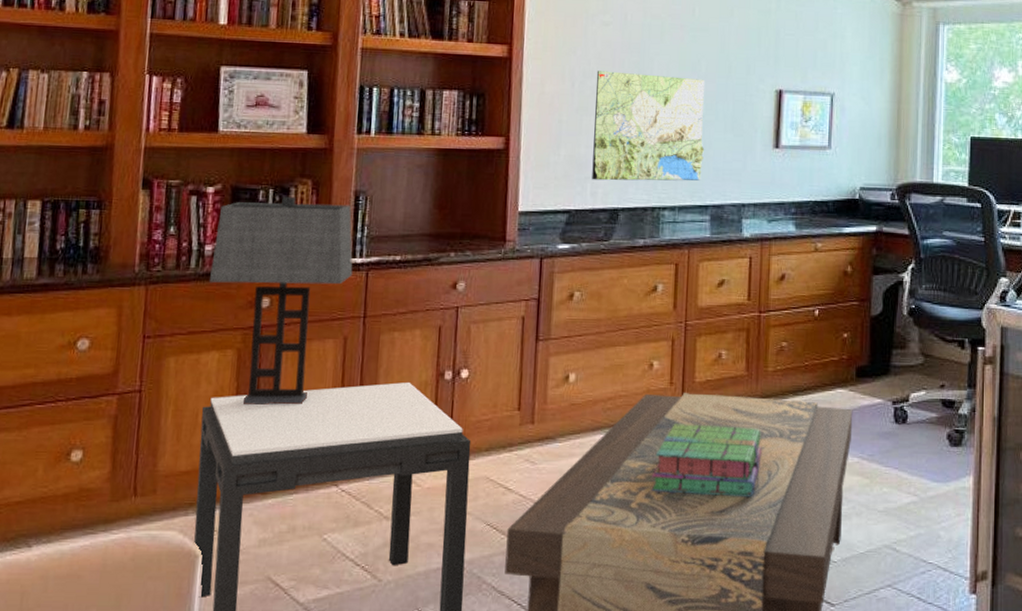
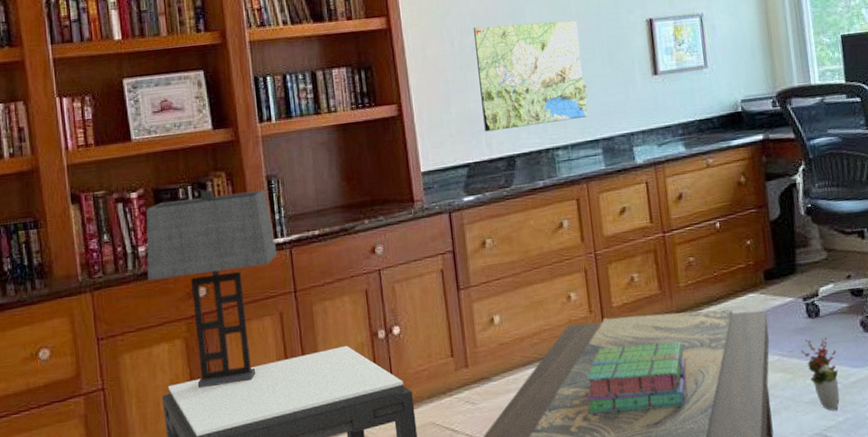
decorative plant: none [882,444,919,524] -> present [801,338,840,411]

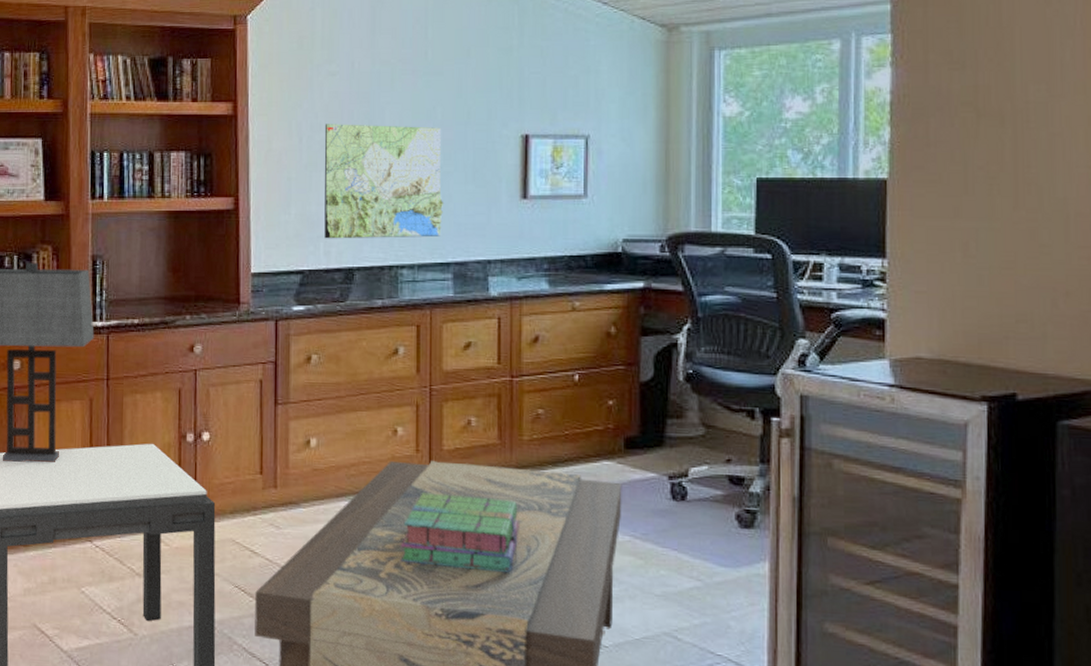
decorative plant: present [801,338,840,411] -> none [658,523,702,611]

